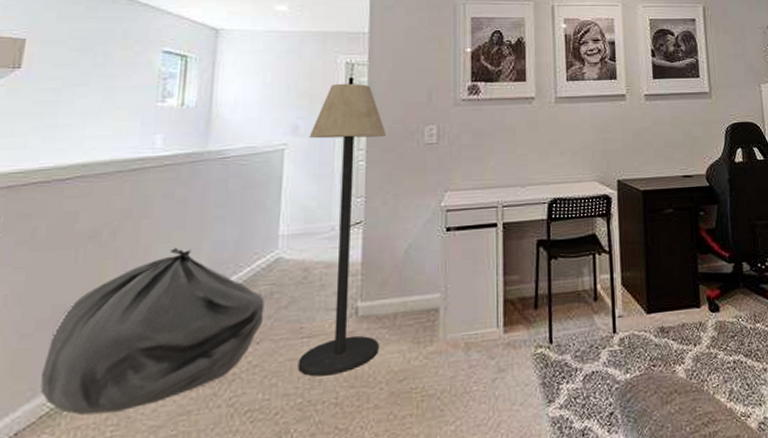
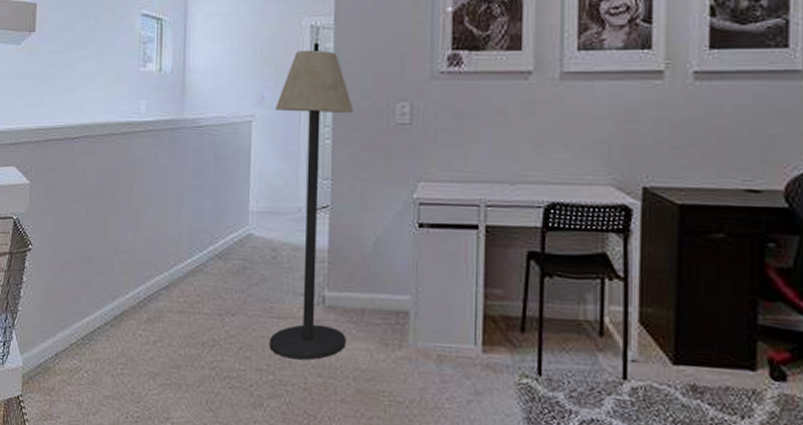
trash bag: present [40,248,265,416] -> none [70,212,238,354]

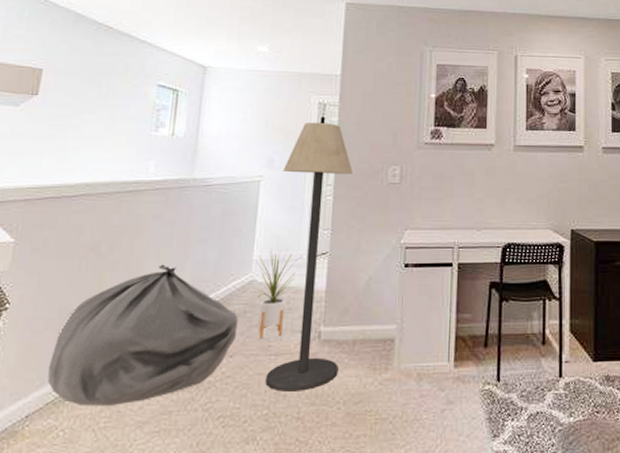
trash bag: none [70,212,238,354] -> present [47,264,238,406]
house plant: none [249,199,297,299] -> present [252,248,299,338]

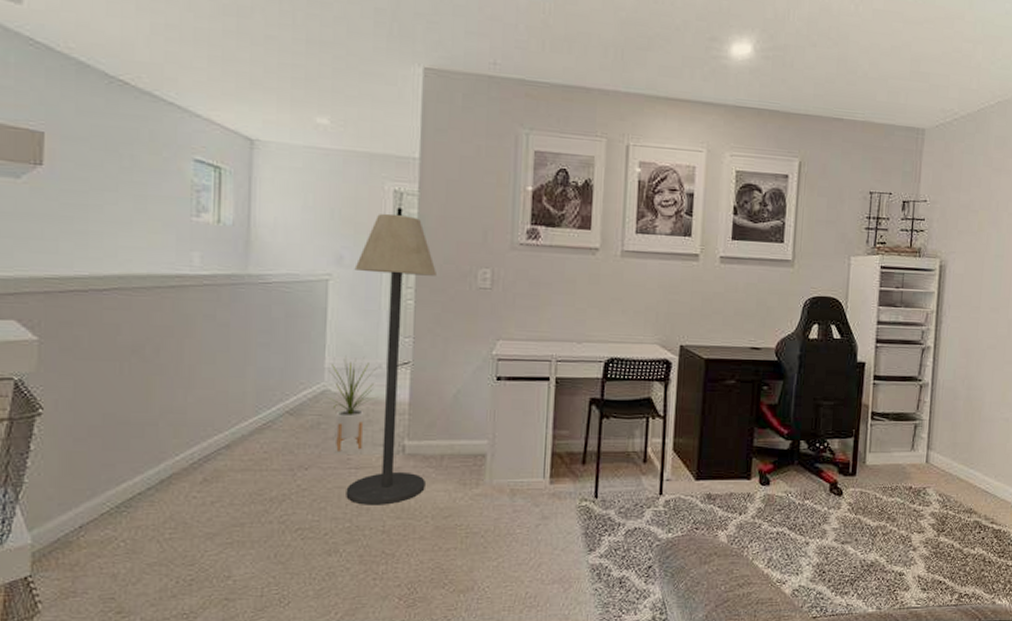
trash bag: present [47,264,238,406] -> none [99,370,312,517]

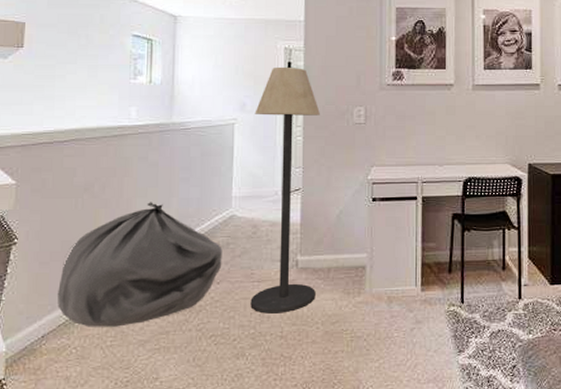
trash bag: none [99,370,312,517] -> present [58,202,222,327]
house plant: present [325,356,377,451] -> none [232,186,274,267]

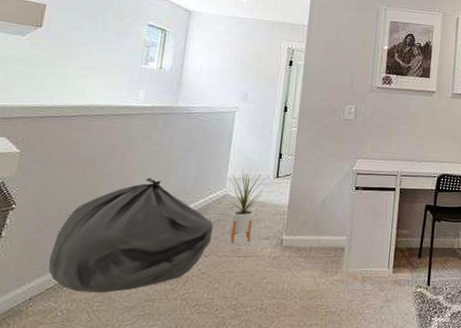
house plant: none [232,186,274,267] -> present [226,169,266,243]
floor lamp: present [250,66,320,314] -> none [235,64,315,287]

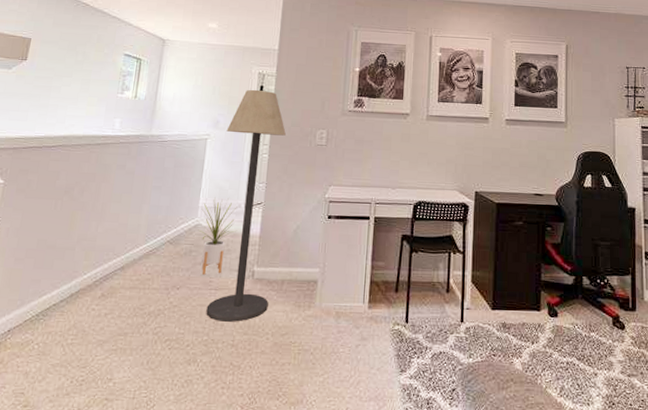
trash bag: present [48,178,213,293] -> none [26,207,185,326]
floor lamp: none [235,64,315,287] -> present [206,89,286,322]

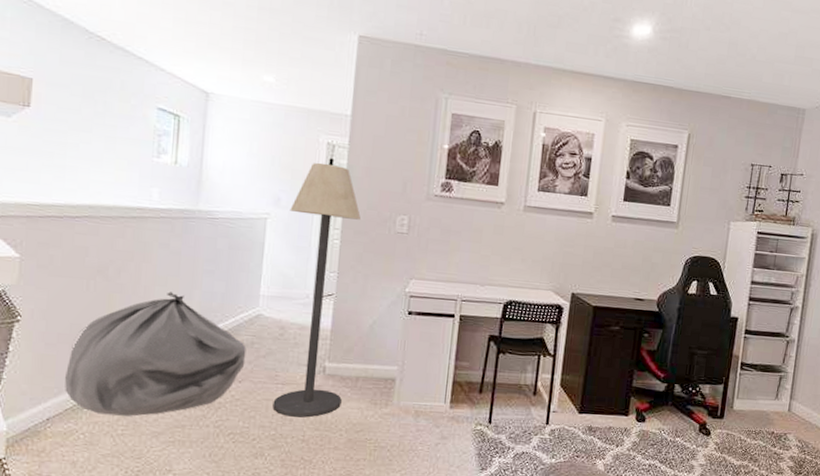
trash bag: none [26,207,185,326] -> present [65,292,246,417]
house plant: present [197,197,237,275] -> none [259,285,305,368]

